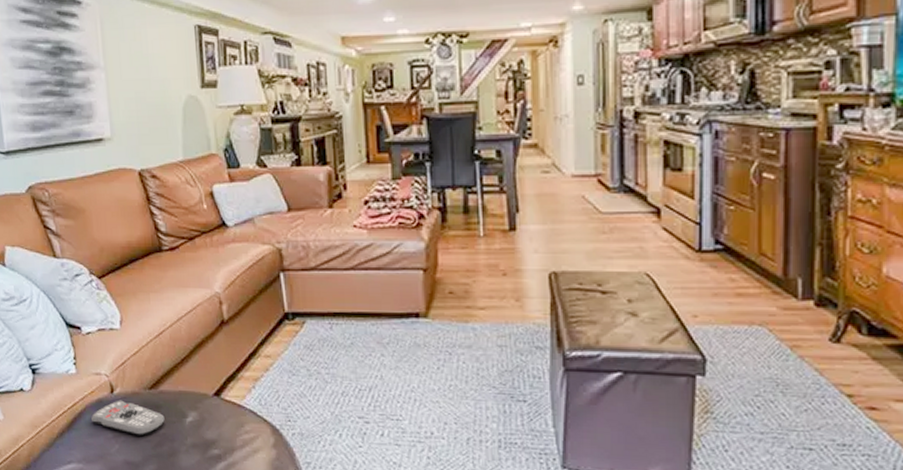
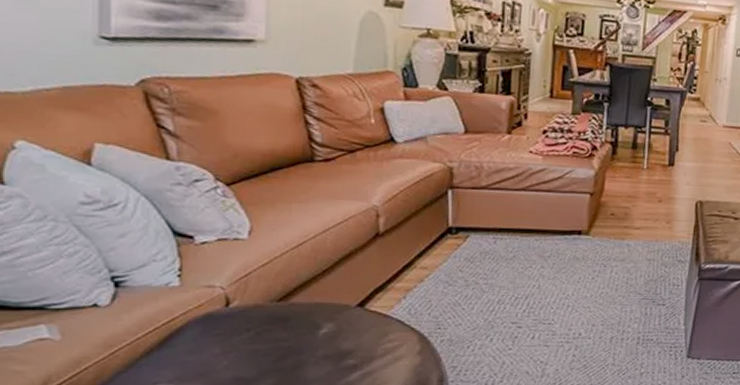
remote control: present [91,400,165,436] -> none [194,313,293,351]

